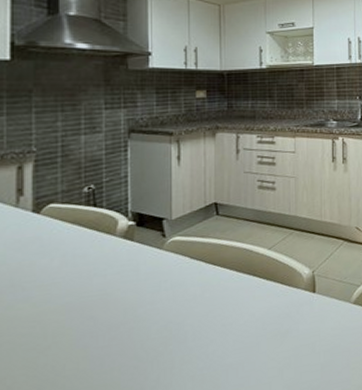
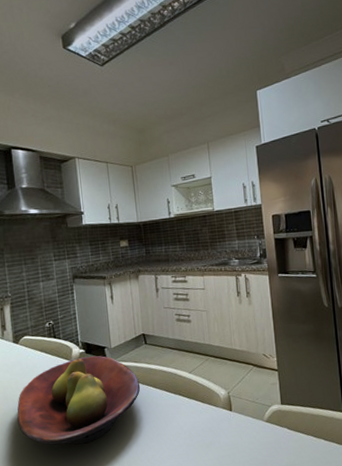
fruit bowl: none [27,229,206,346] -> present [17,355,141,445]

